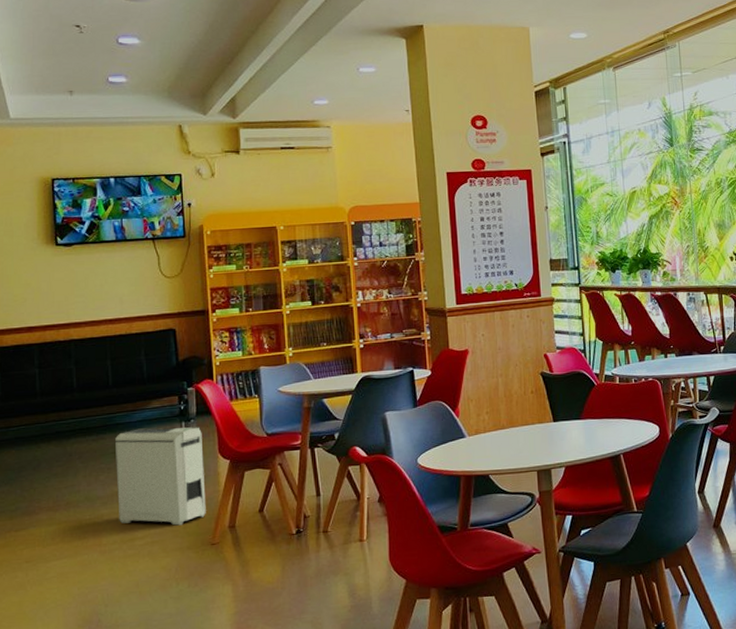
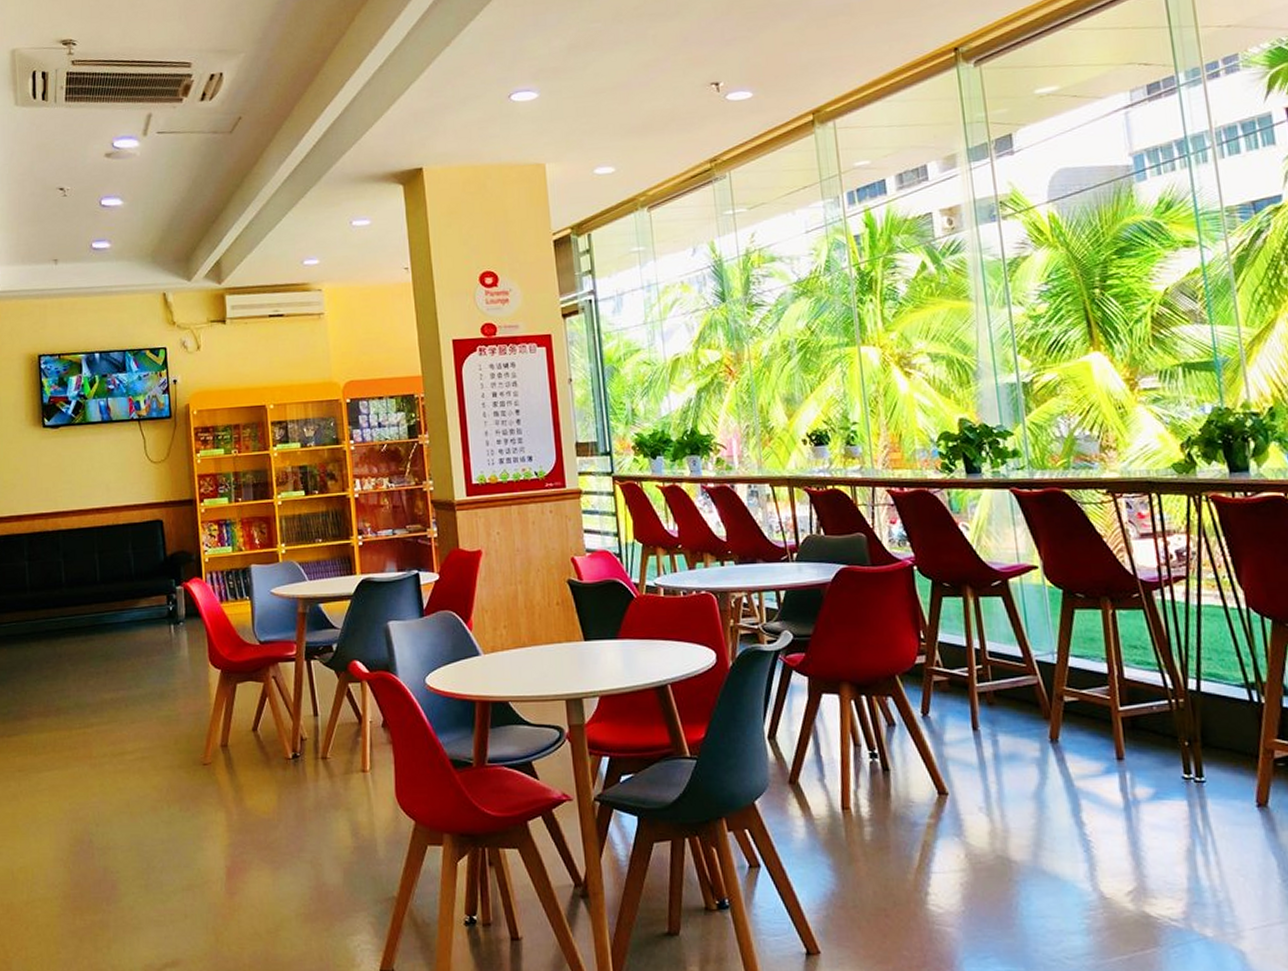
air purifier: present [115,427,206,526] -> none [104,630,197,741]

